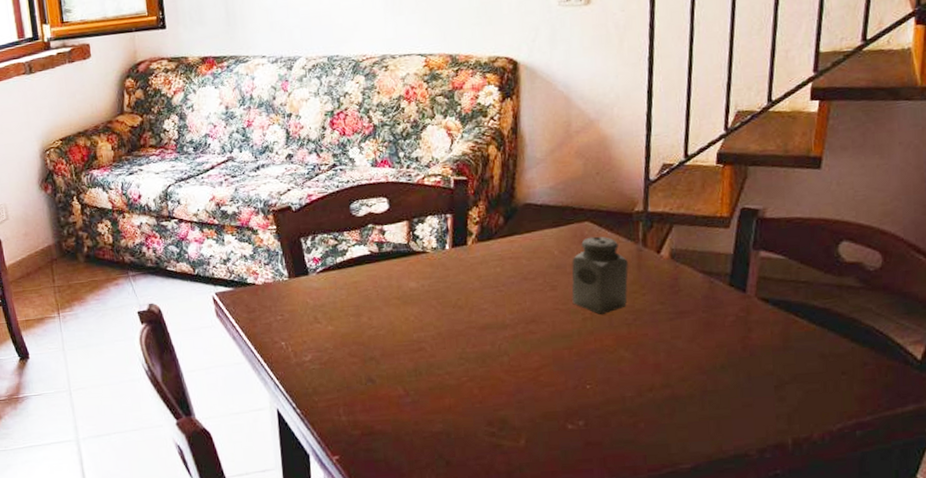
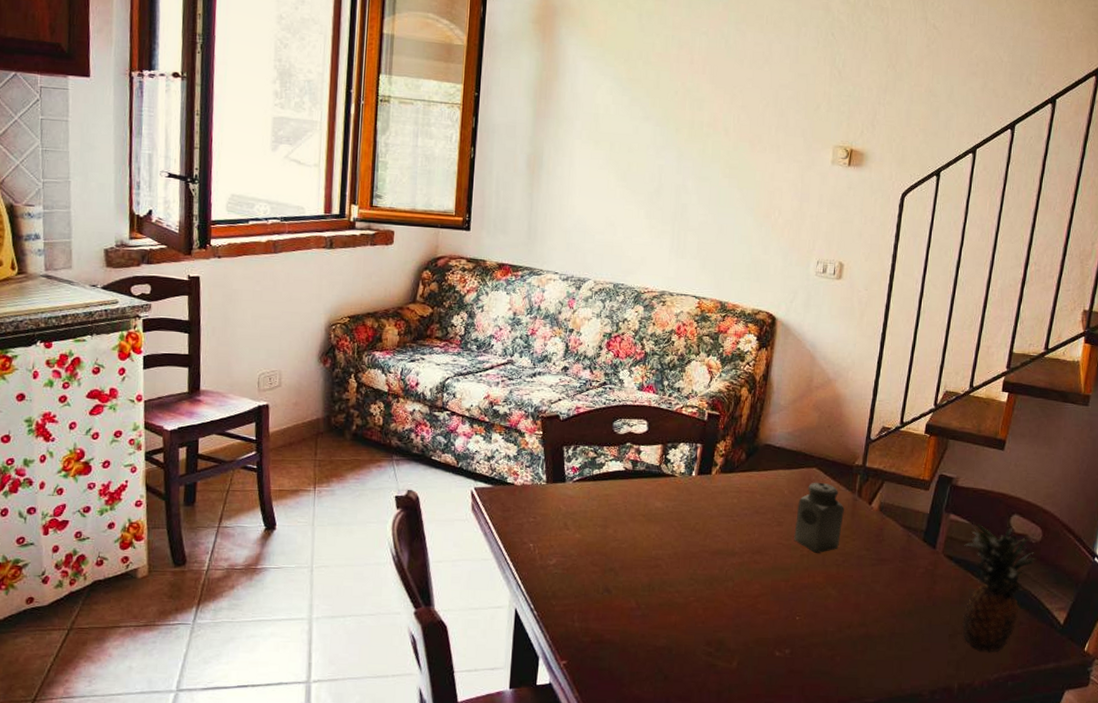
fruit: none [782,255,879,401] -> present [962,521,1037,653]

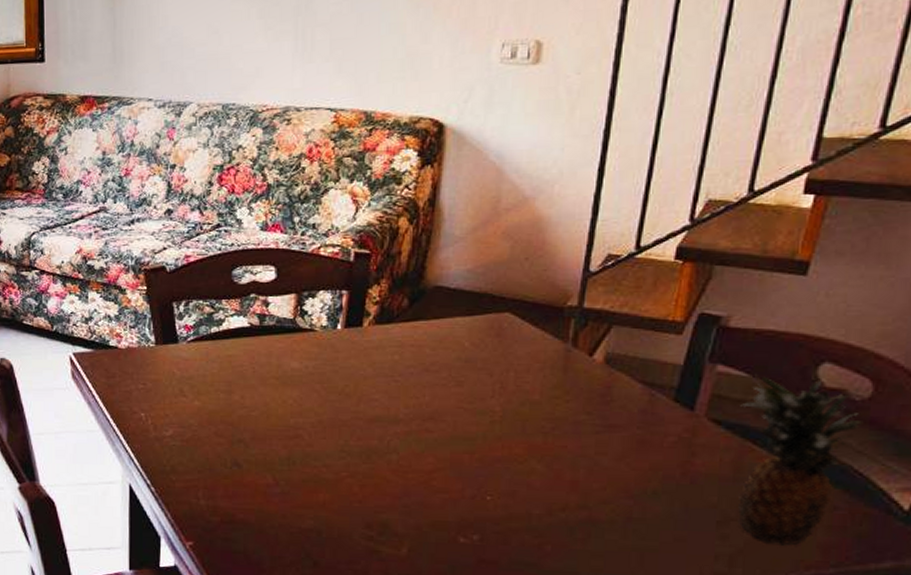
salt shaker: present [794,482,844,553] -> none [480,330,552,419]

